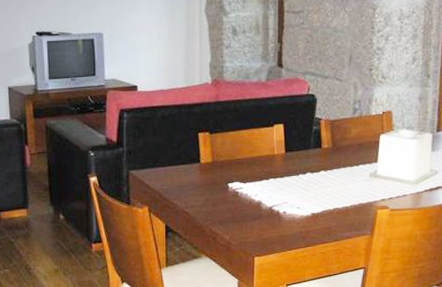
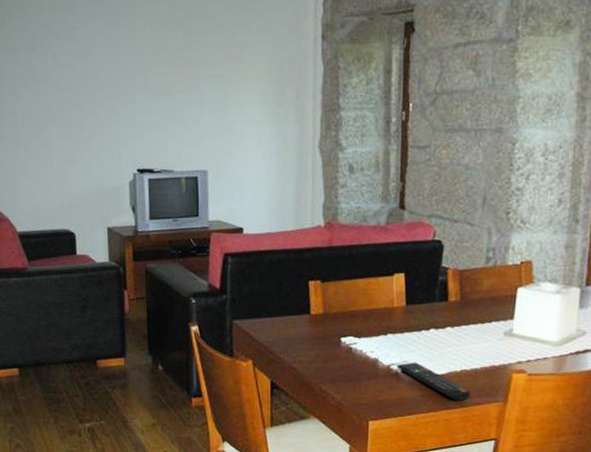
remote control: none [278,203,343,235] -> present [397,362,471,400]

